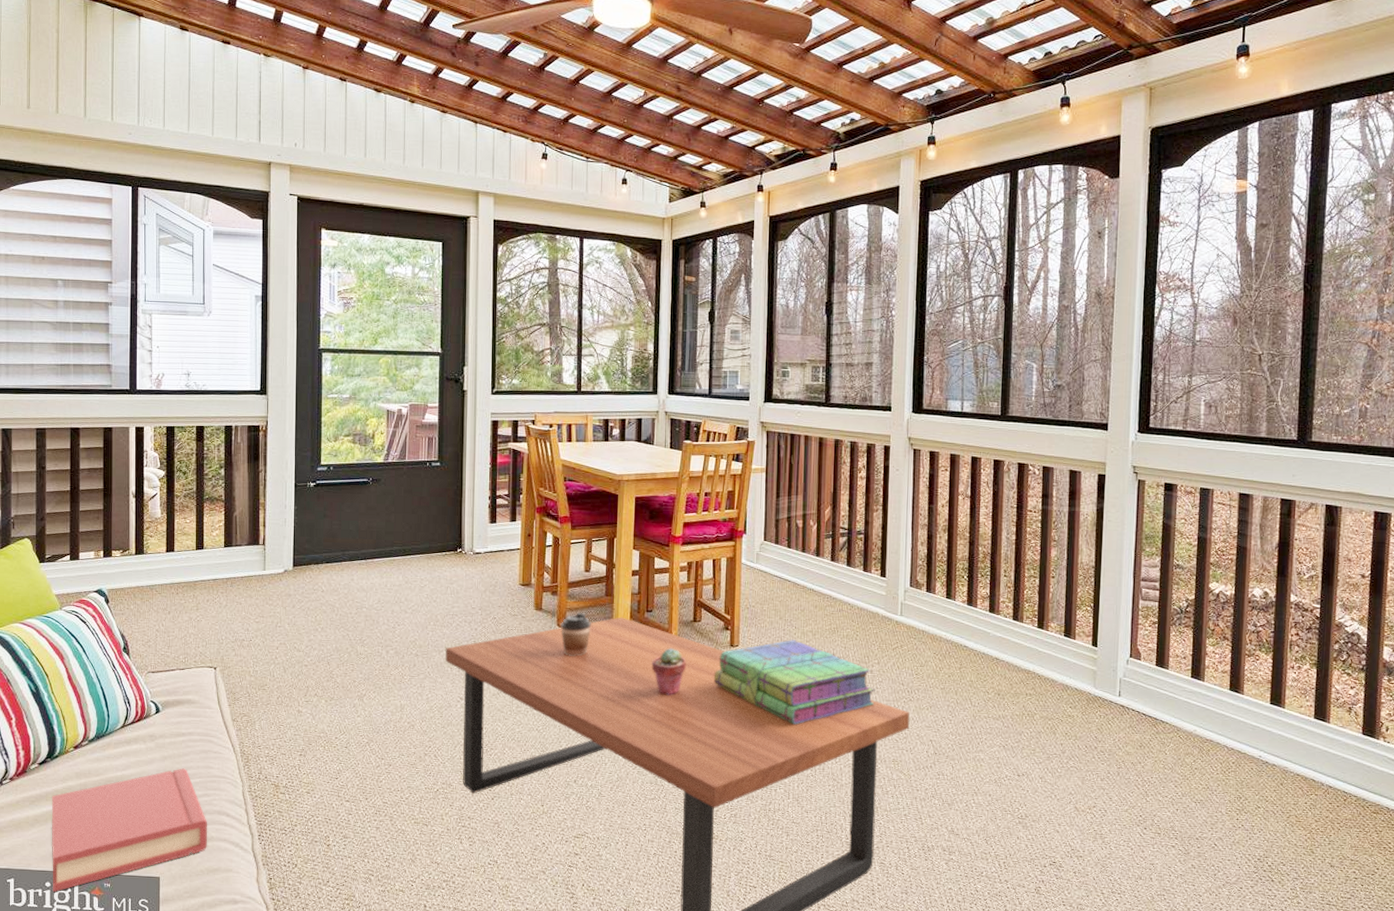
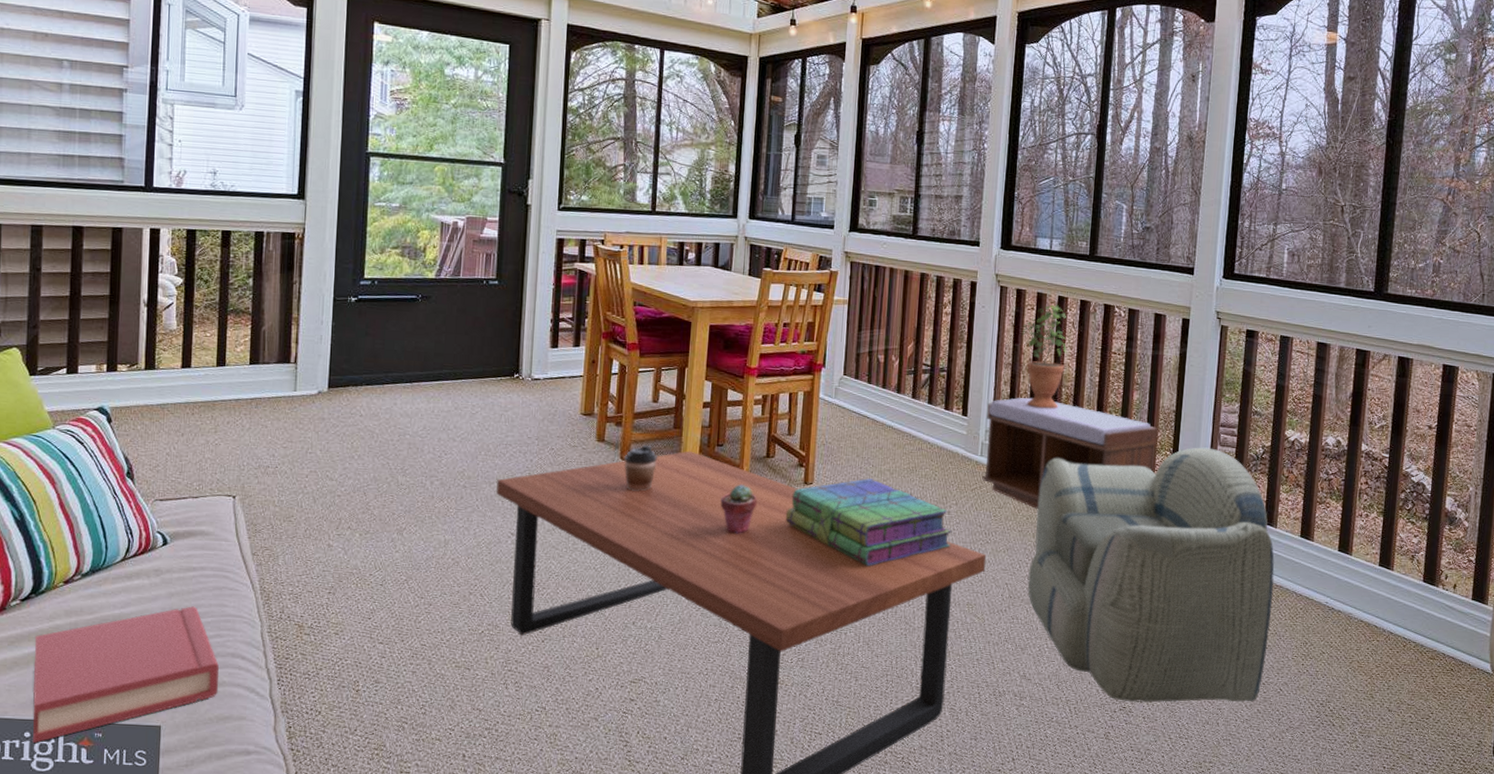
bench: none [903,557,1077,666] -> present [982,397,1157,509]
potted plant: none [936,462,982,568] -> present [1021,301,1067,409]
armchair: none [952,602,1204,858] -> present [1027,447,1274,703]

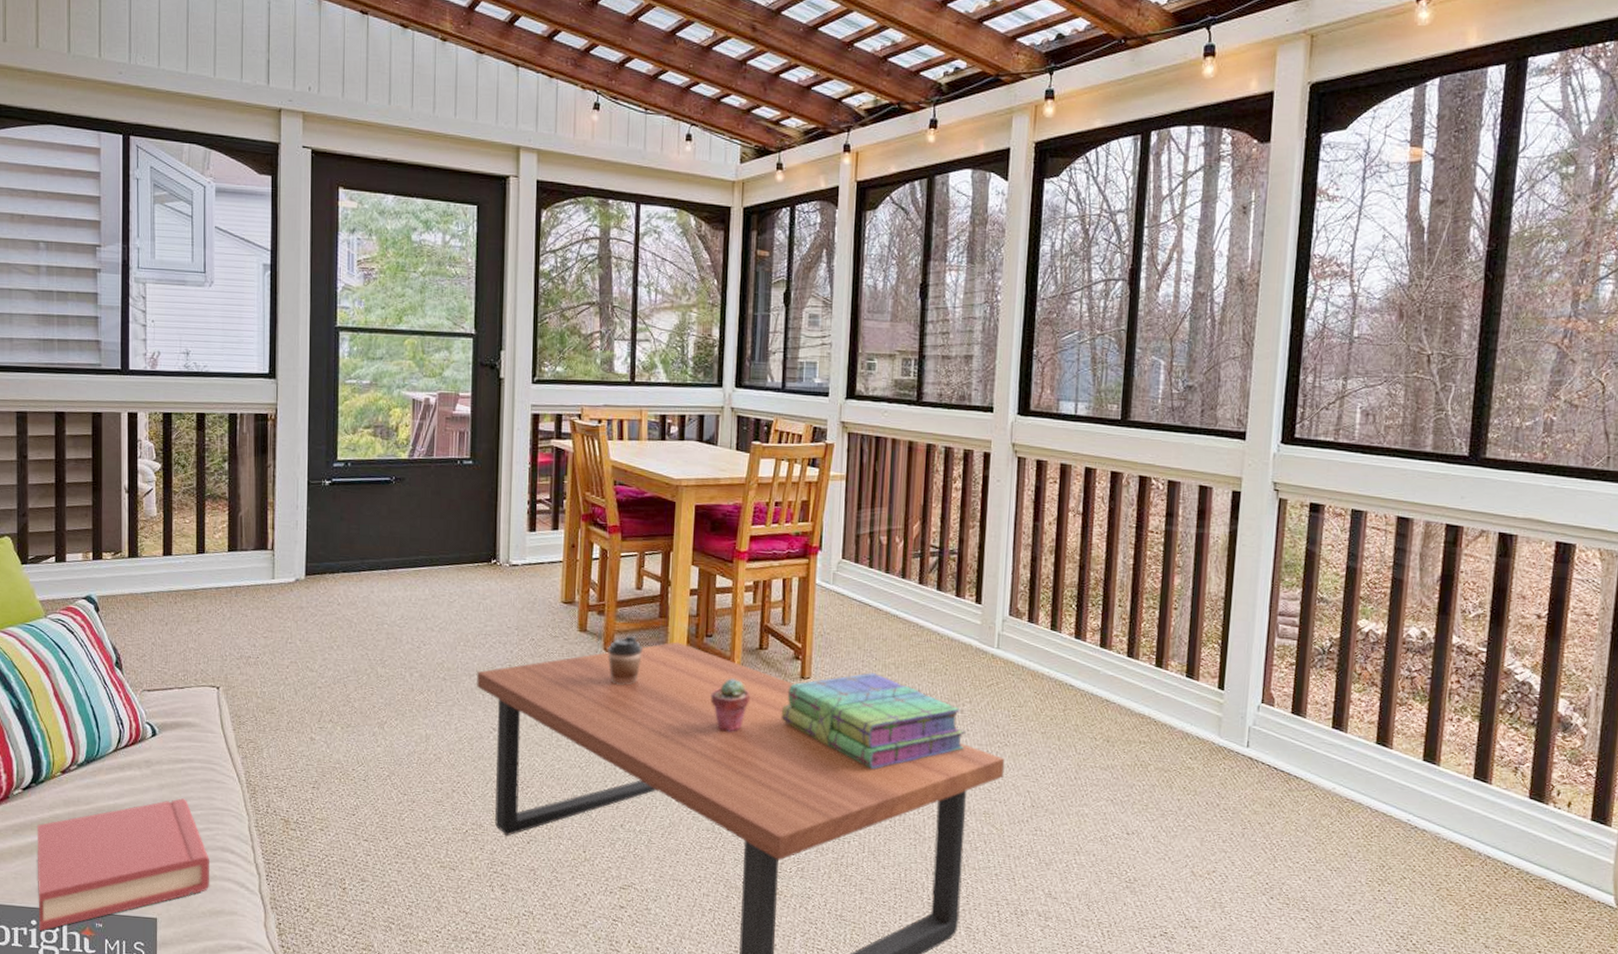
bench: present [982,397,1157,509] -> none [999,582,1203,708]
potted plant: present [1021,301,1067,409] -> none [1042,473,1096,596]
armchair: present [1027,447,1274,703] -> none [1052,639,1344,932]

